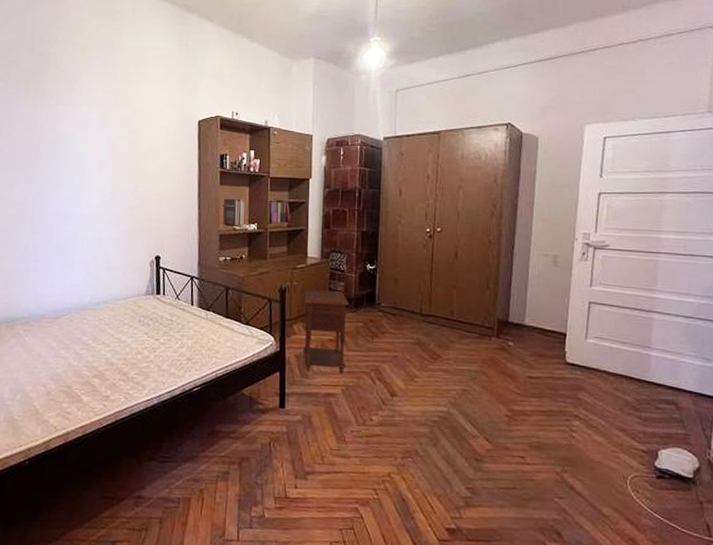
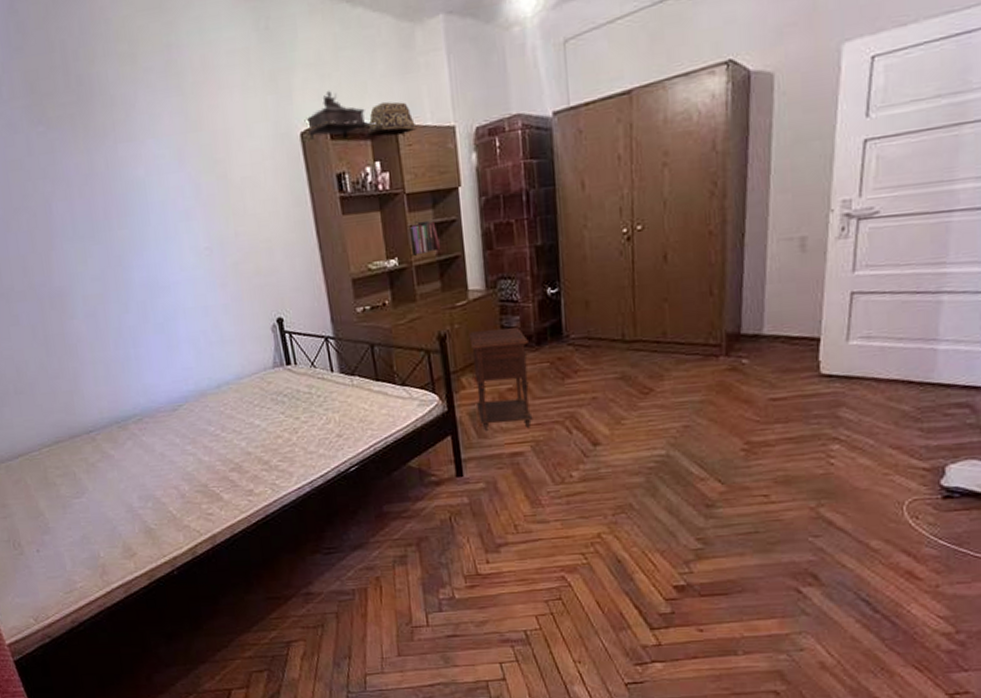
decorative box: none [203,94,249,130] -> present [304,90,367,140]
books: present [223,198,246,226] -> none [351,228,382,267]
decorative box: none [248,109,285,135] -> present [367,101,417,137]

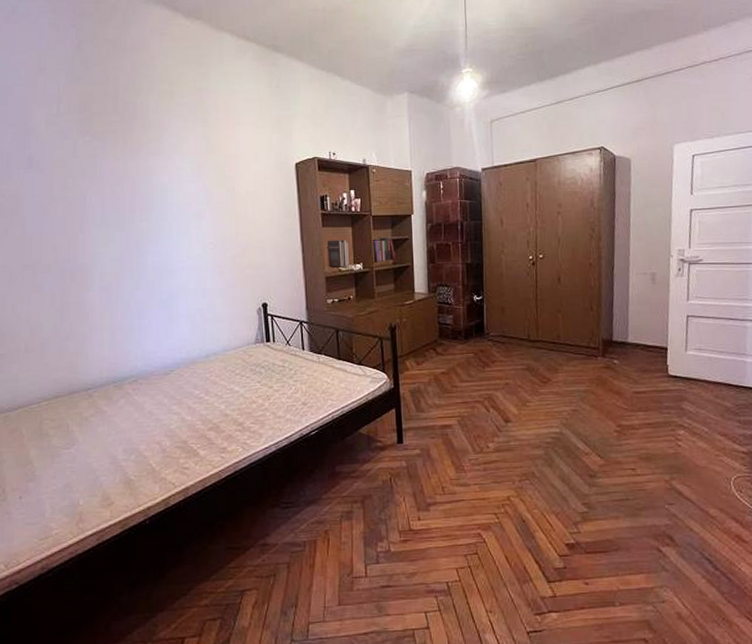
decorative box: present [304,90,367,140] -> none [299,135,346,171]
books: none [351,228,382,267] -> present [328,239,350,268]
decorative box: present [367,101,417,137] -> none [346,148,384,173]
nightstand: present [469,328,533,431] -> none [413,324,460,406]

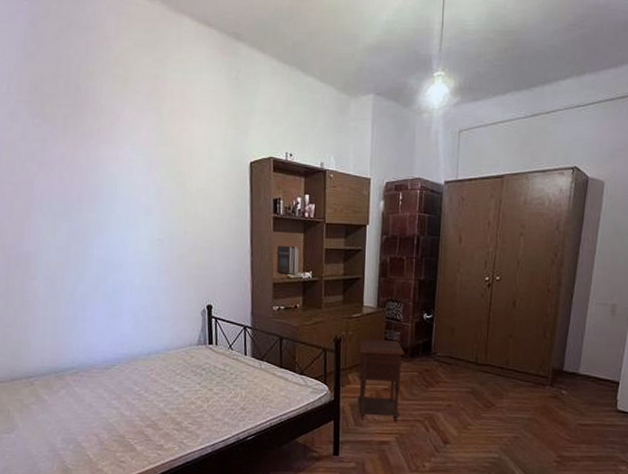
books: present [371,238,396,263] -> none [322,247,347,272]
nightstand: none [413,324,460,406] -> present [357,339,404,422]

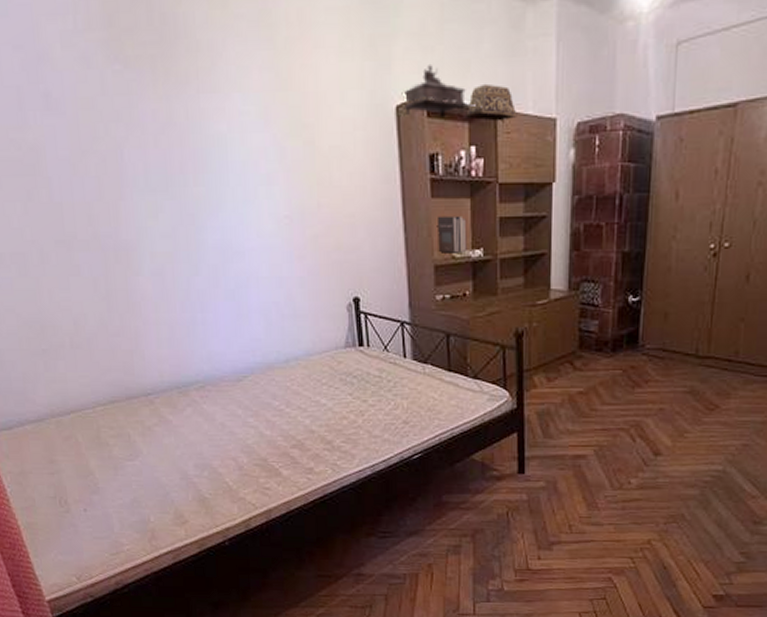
decorative box: none [255,134,303,173] -> present [401,63,466,117]
decorative box: none [302,150,341,178] -> present [466,83,517,122]
nightstand: present [357,339,404,422] -> none [546,332,604,432]

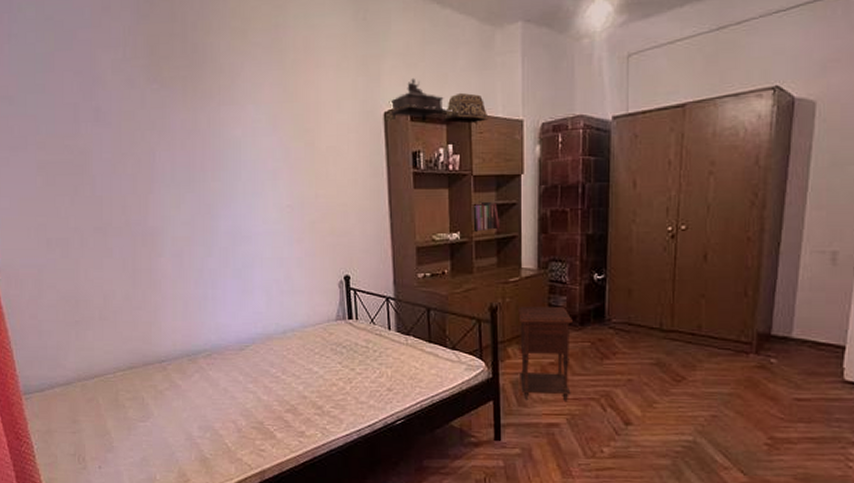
books: present [438,215,467,253] -> none [420,203,445,237]
books: none [496,215,529,248] -> present [471,202,501,232]
nightstand: none [546,332,604,432] -> present [518,307,572,401]

